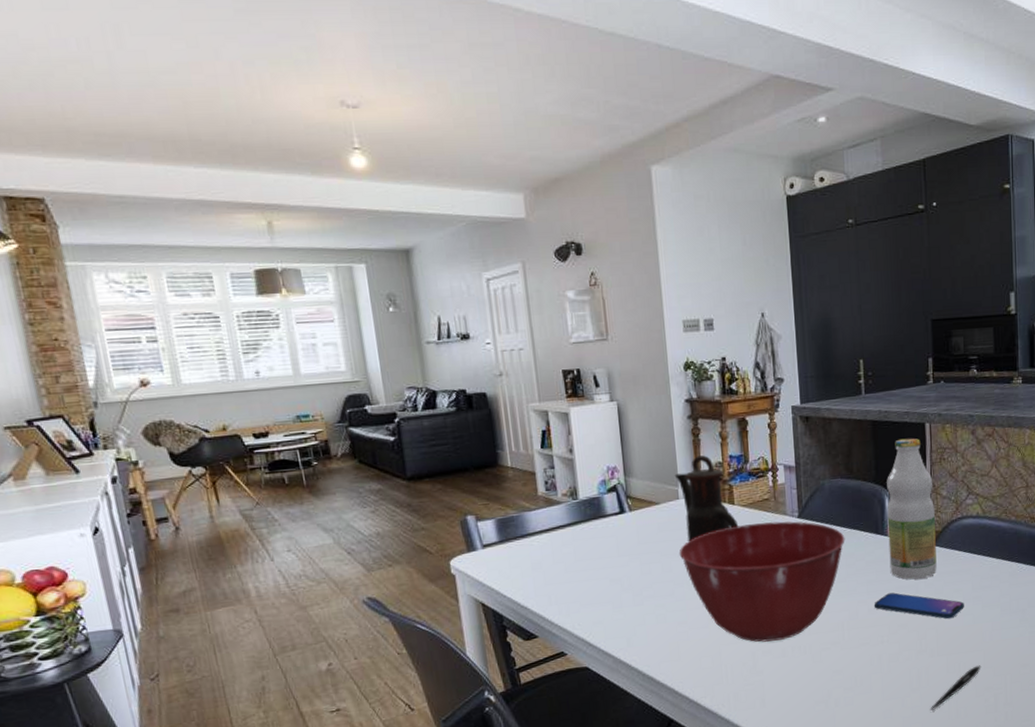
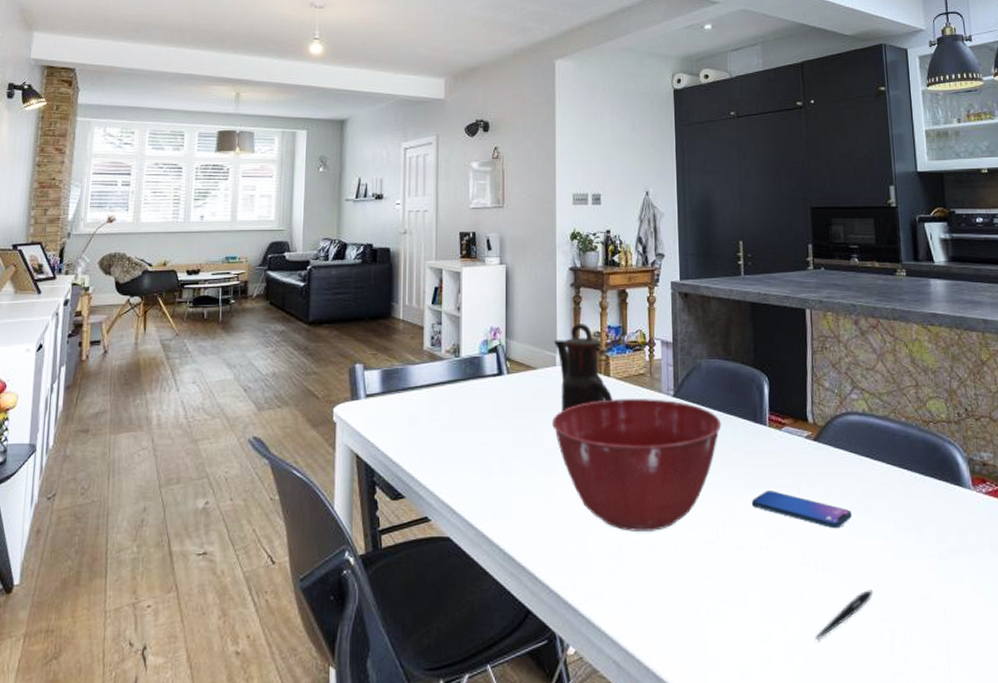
bottle: present [887,438,937,580] -> none [766,323,820,478]

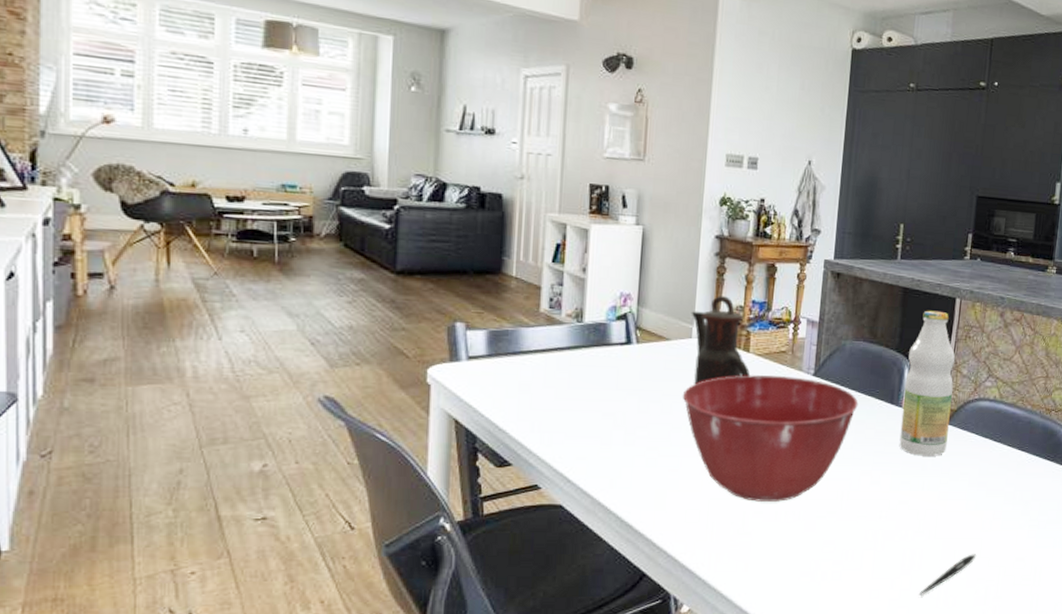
smartphone: present [752,490,852,529] -> none [878,467,969,502]
bottle: none [766,323,820,478] -> present [899,310,956,456]

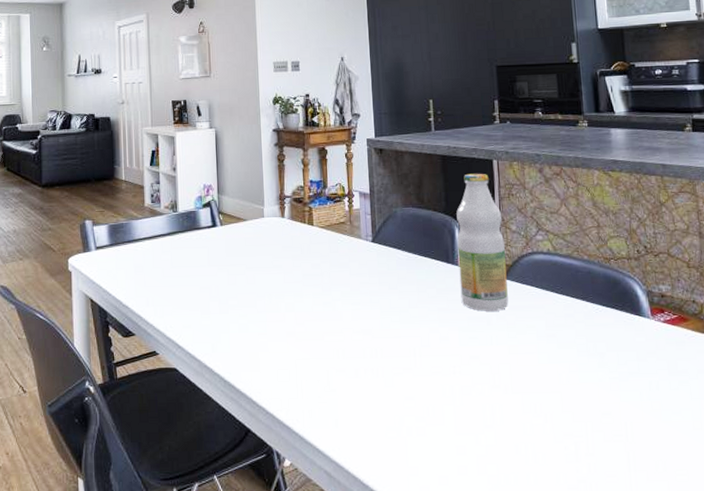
mixing bowl: present [682,375,859,502] -> none [262,244,417,361]
teapot: present [691,296,751,385] -> none [261,179,317,258]
pen: present [918,554,977,596] -> none [505,408,559,452]

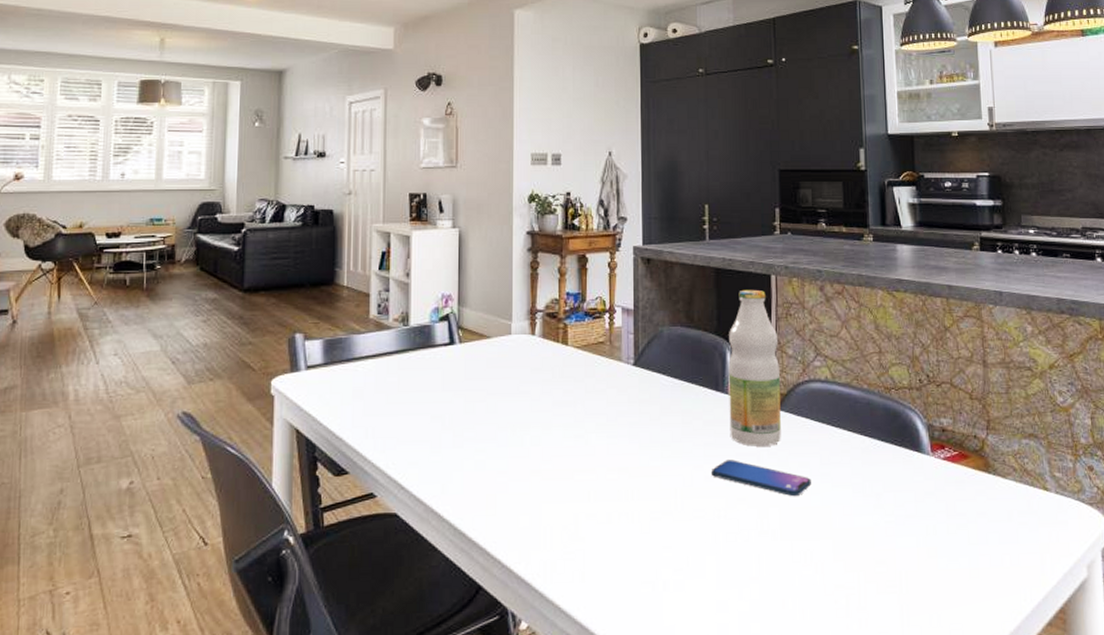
smartphone: none [446,323,538,356] -> present [712,460,811,497]

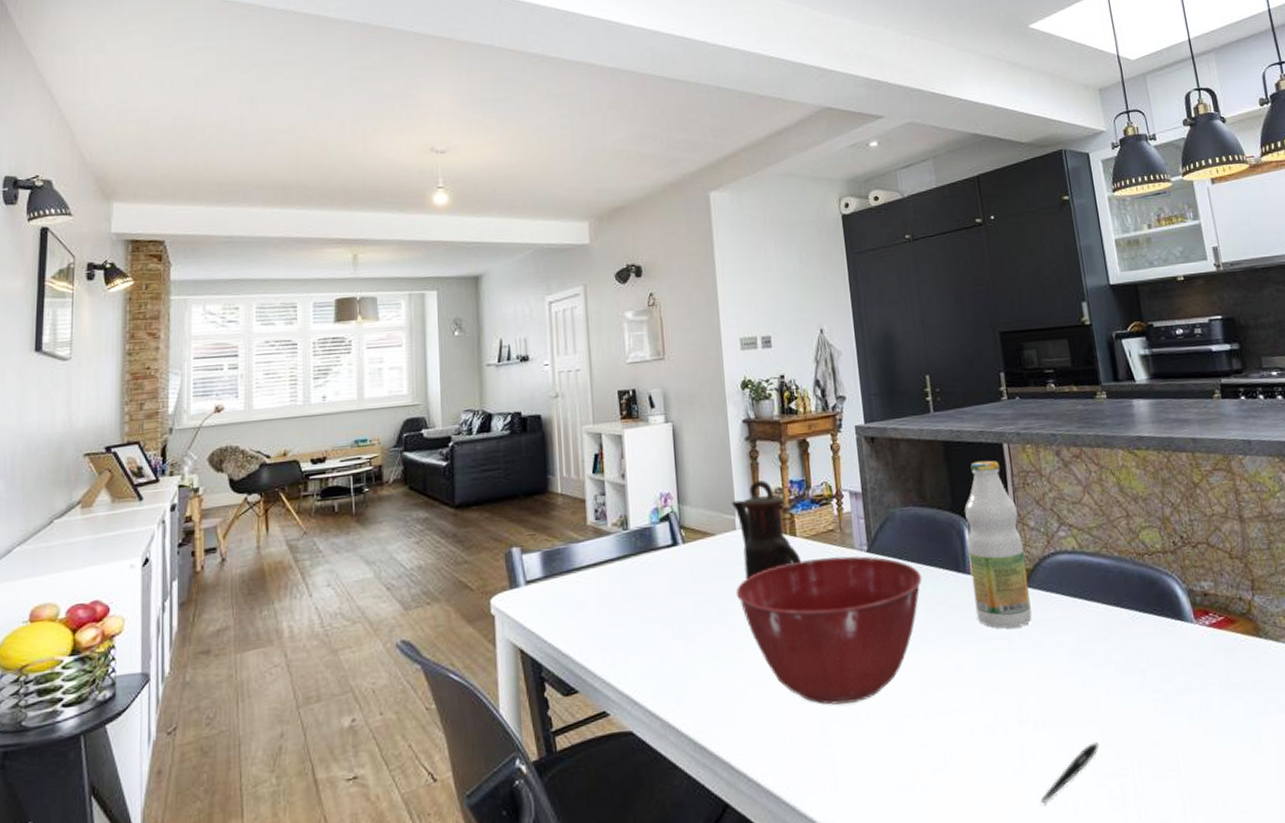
mixing bowl: none [505,368,683,504] -> present [735,556,923,705]
teapot: none [509,290,571,382] -> present [731,480,802,580]
smartphone: present [712,460,811,497] -> none [961,644,1070,680]
pen: none [771,556,831,607] -> present [1040,742,1099,803]

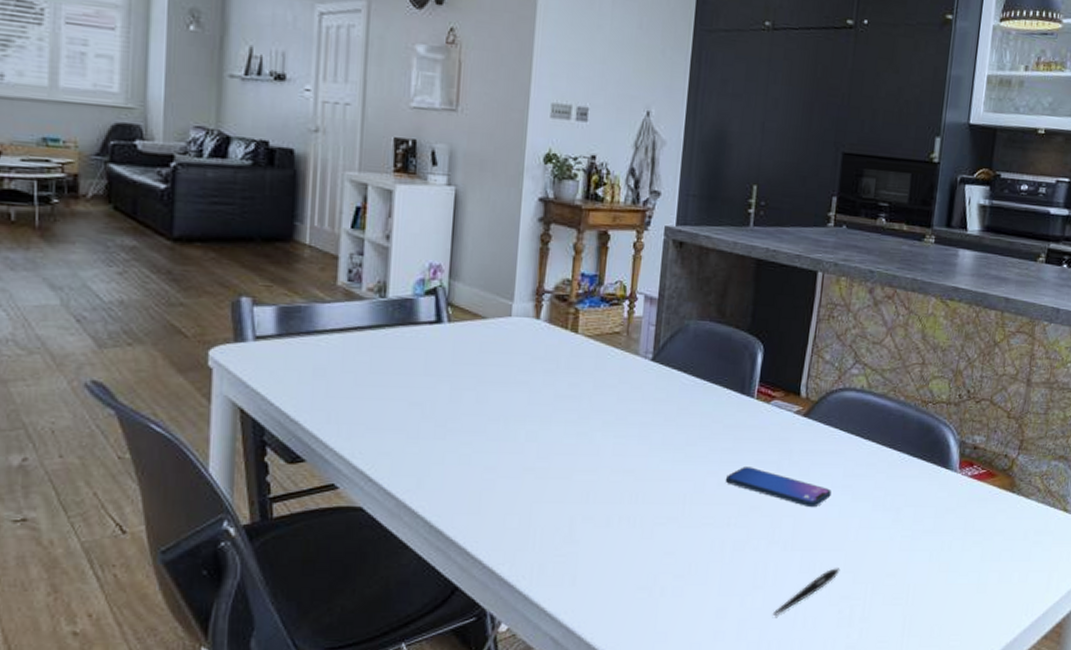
teapot: present [731,480,802,580] -> none [510,268,579,371]
mixing bowl: present [735,556,923,705] -> none [500,359,704,506]
smartphone: none [961,644,1070,680] -> present [726,467,832,508]
bottle: present [964,460,1032,629] -> none [751,285,817,455]

